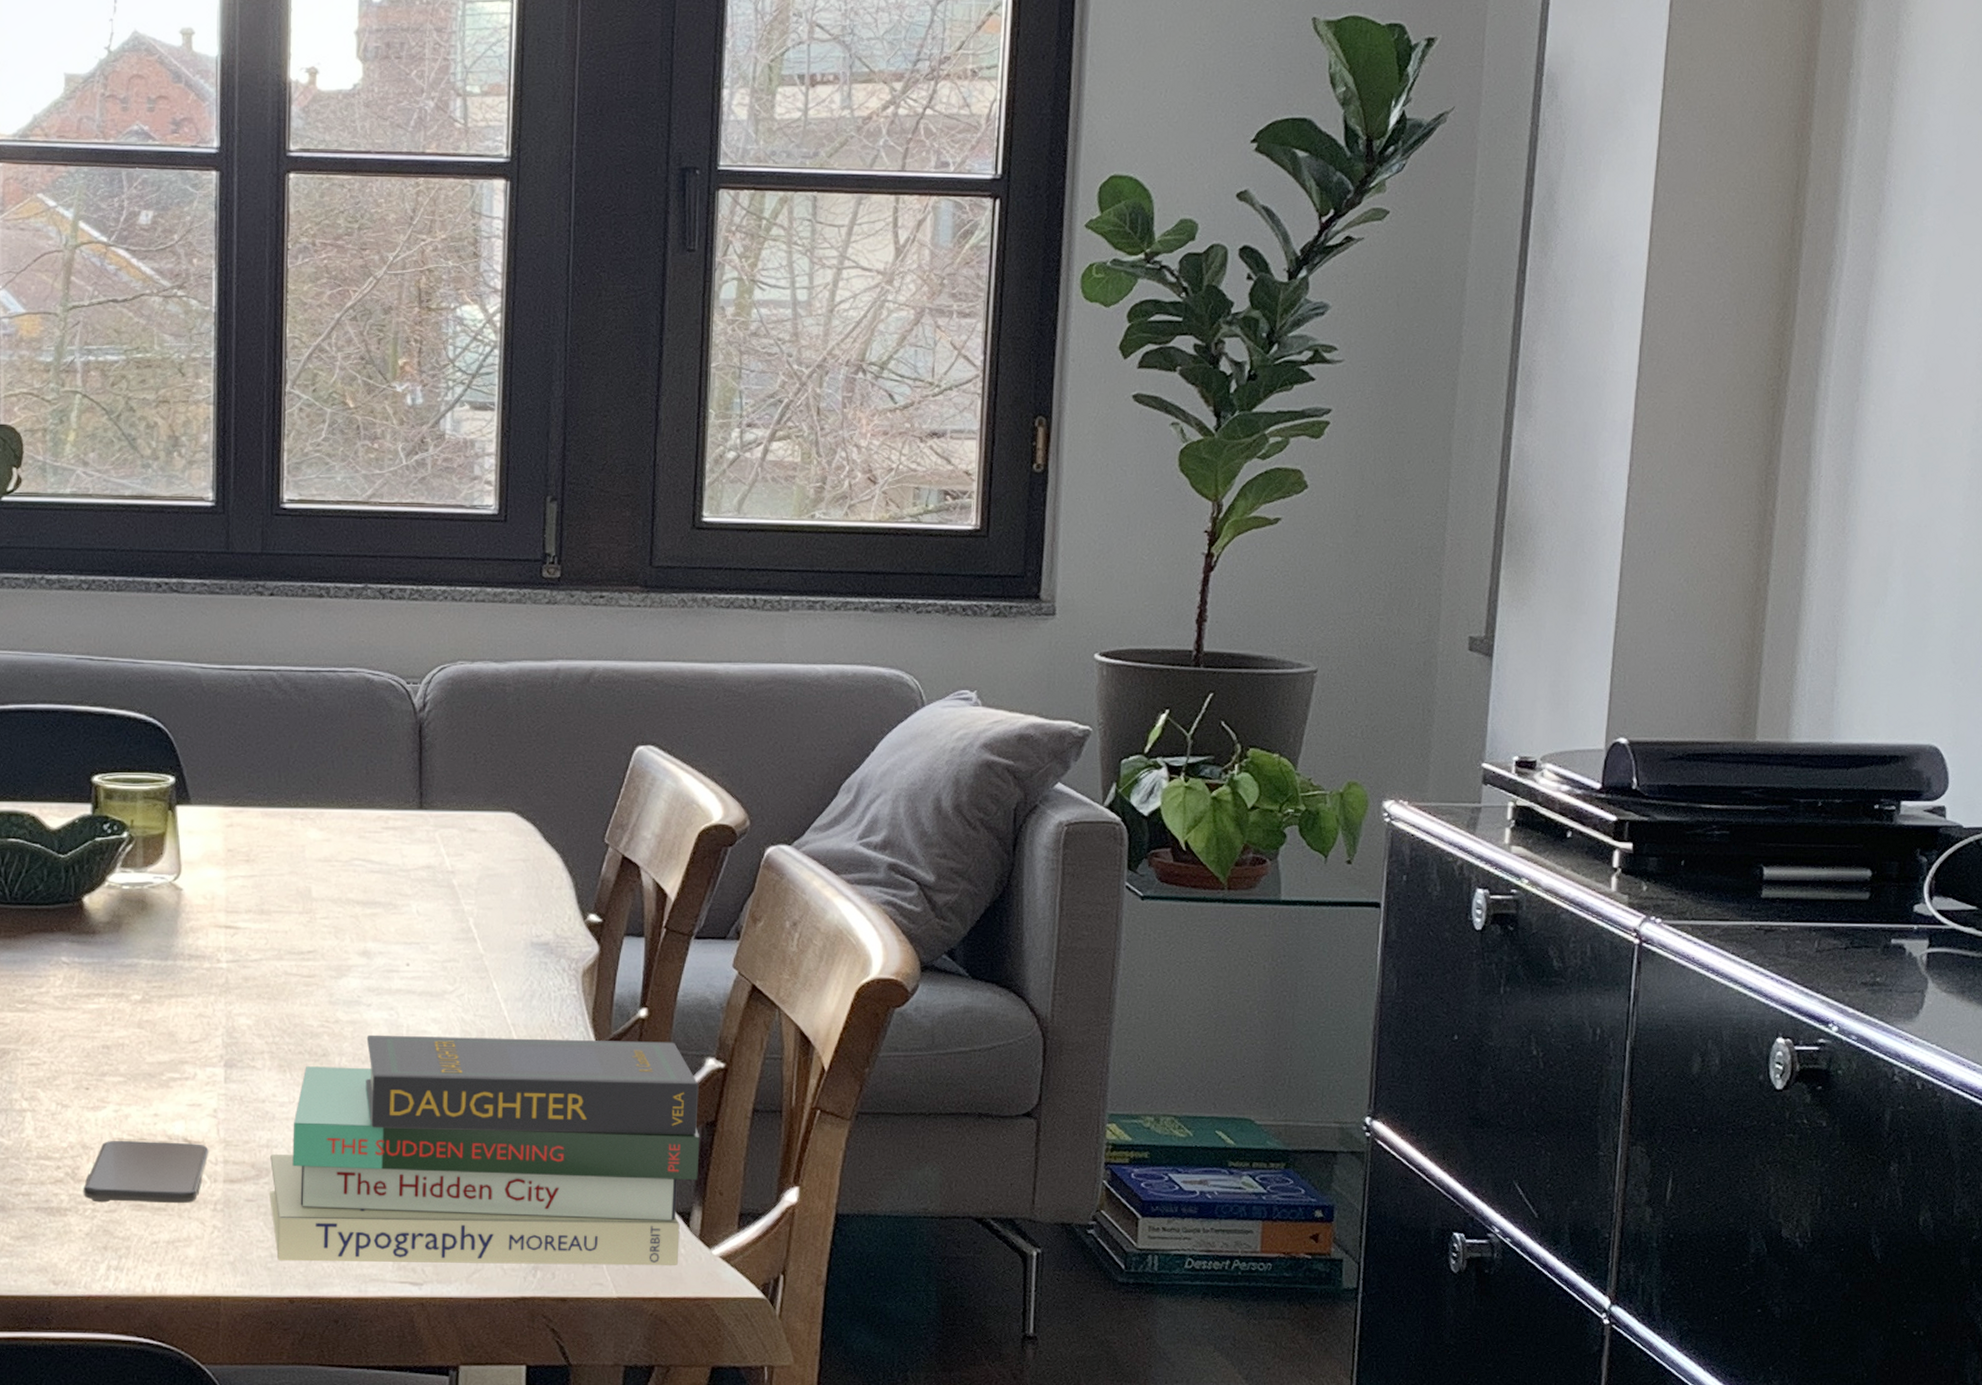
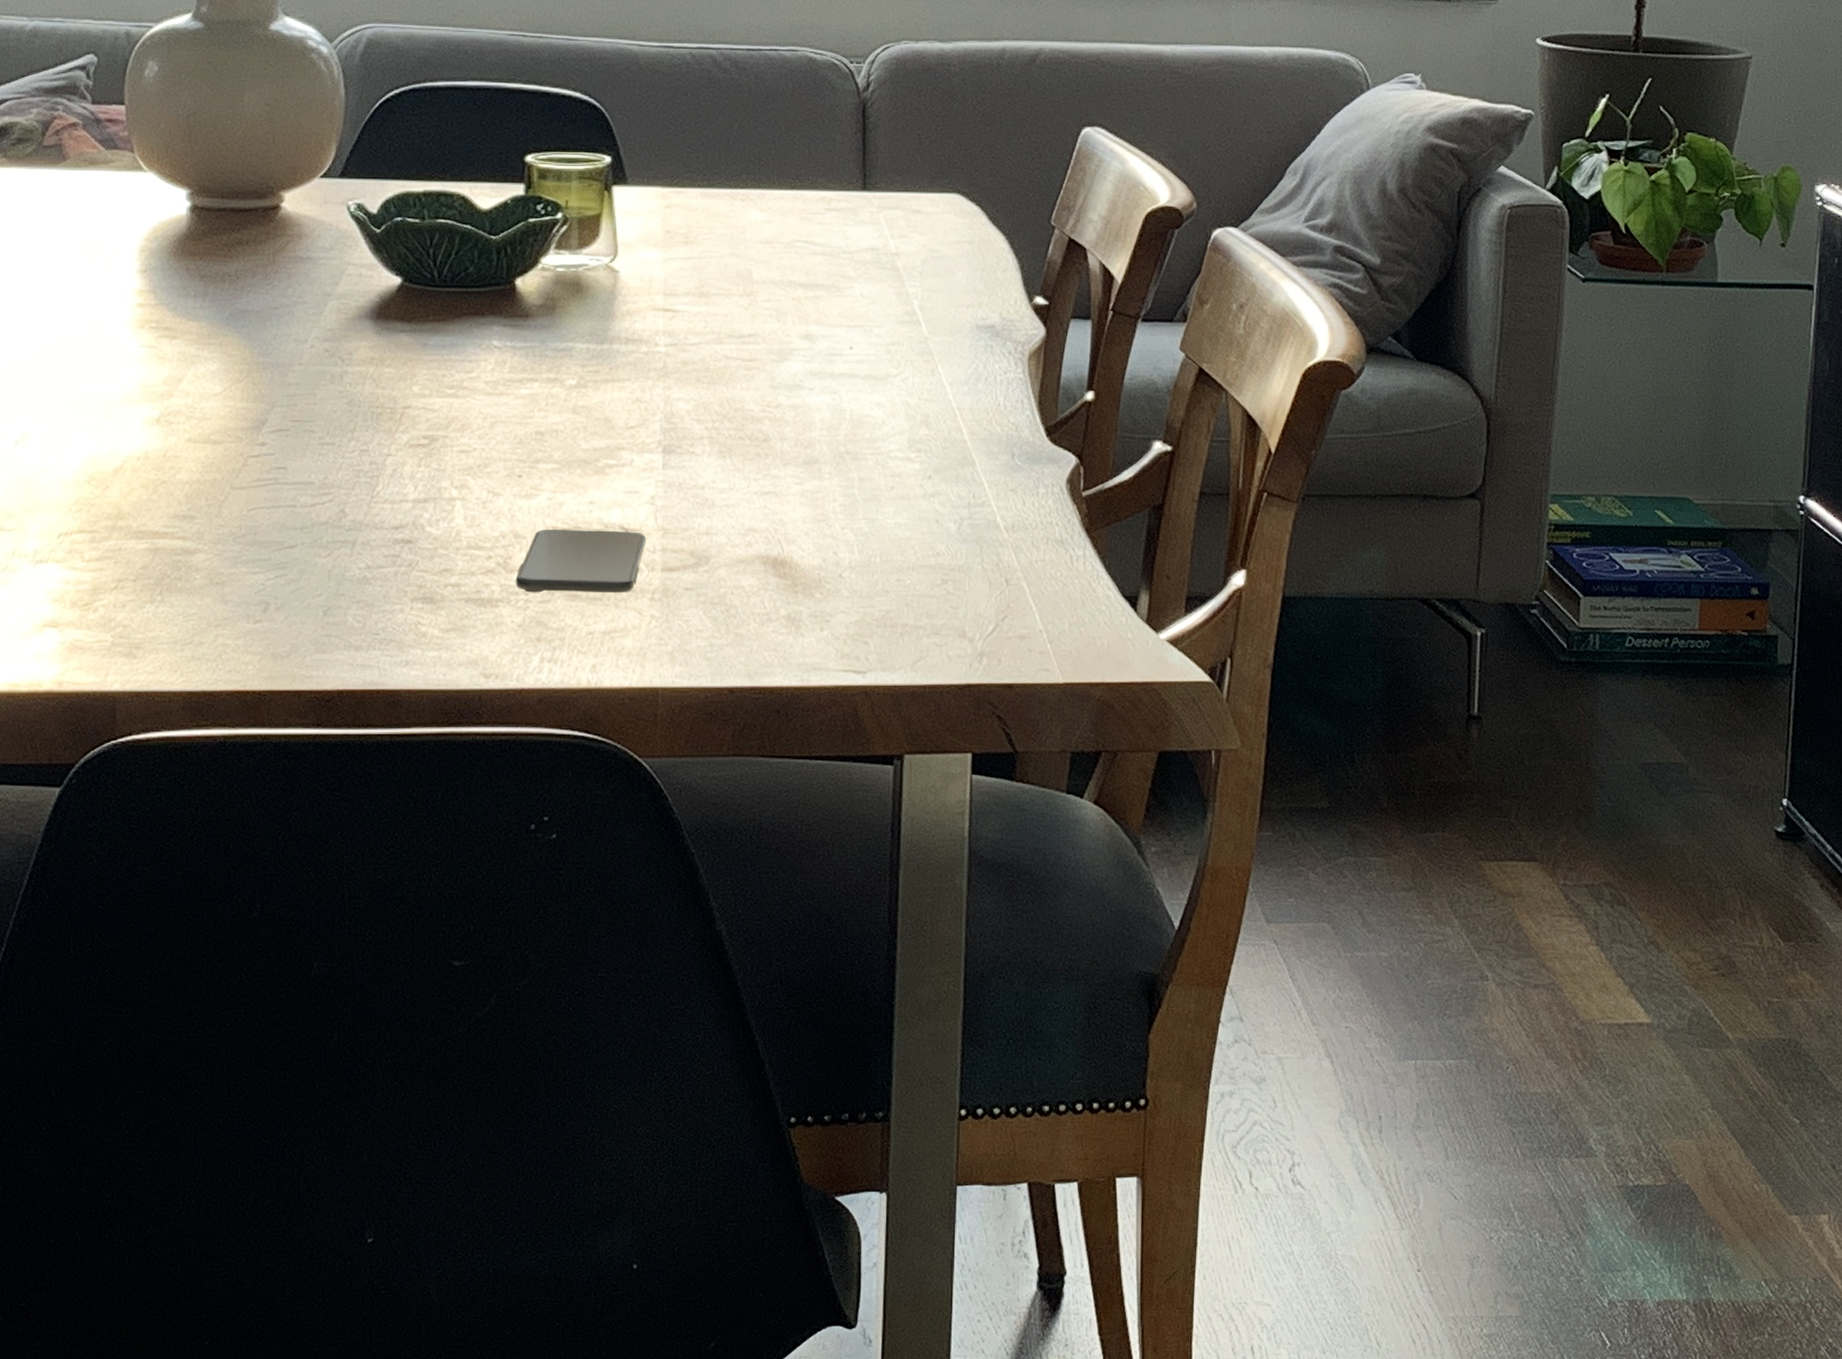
books: present [269,1034,700,1266] -> none [708,419,1147,651]

